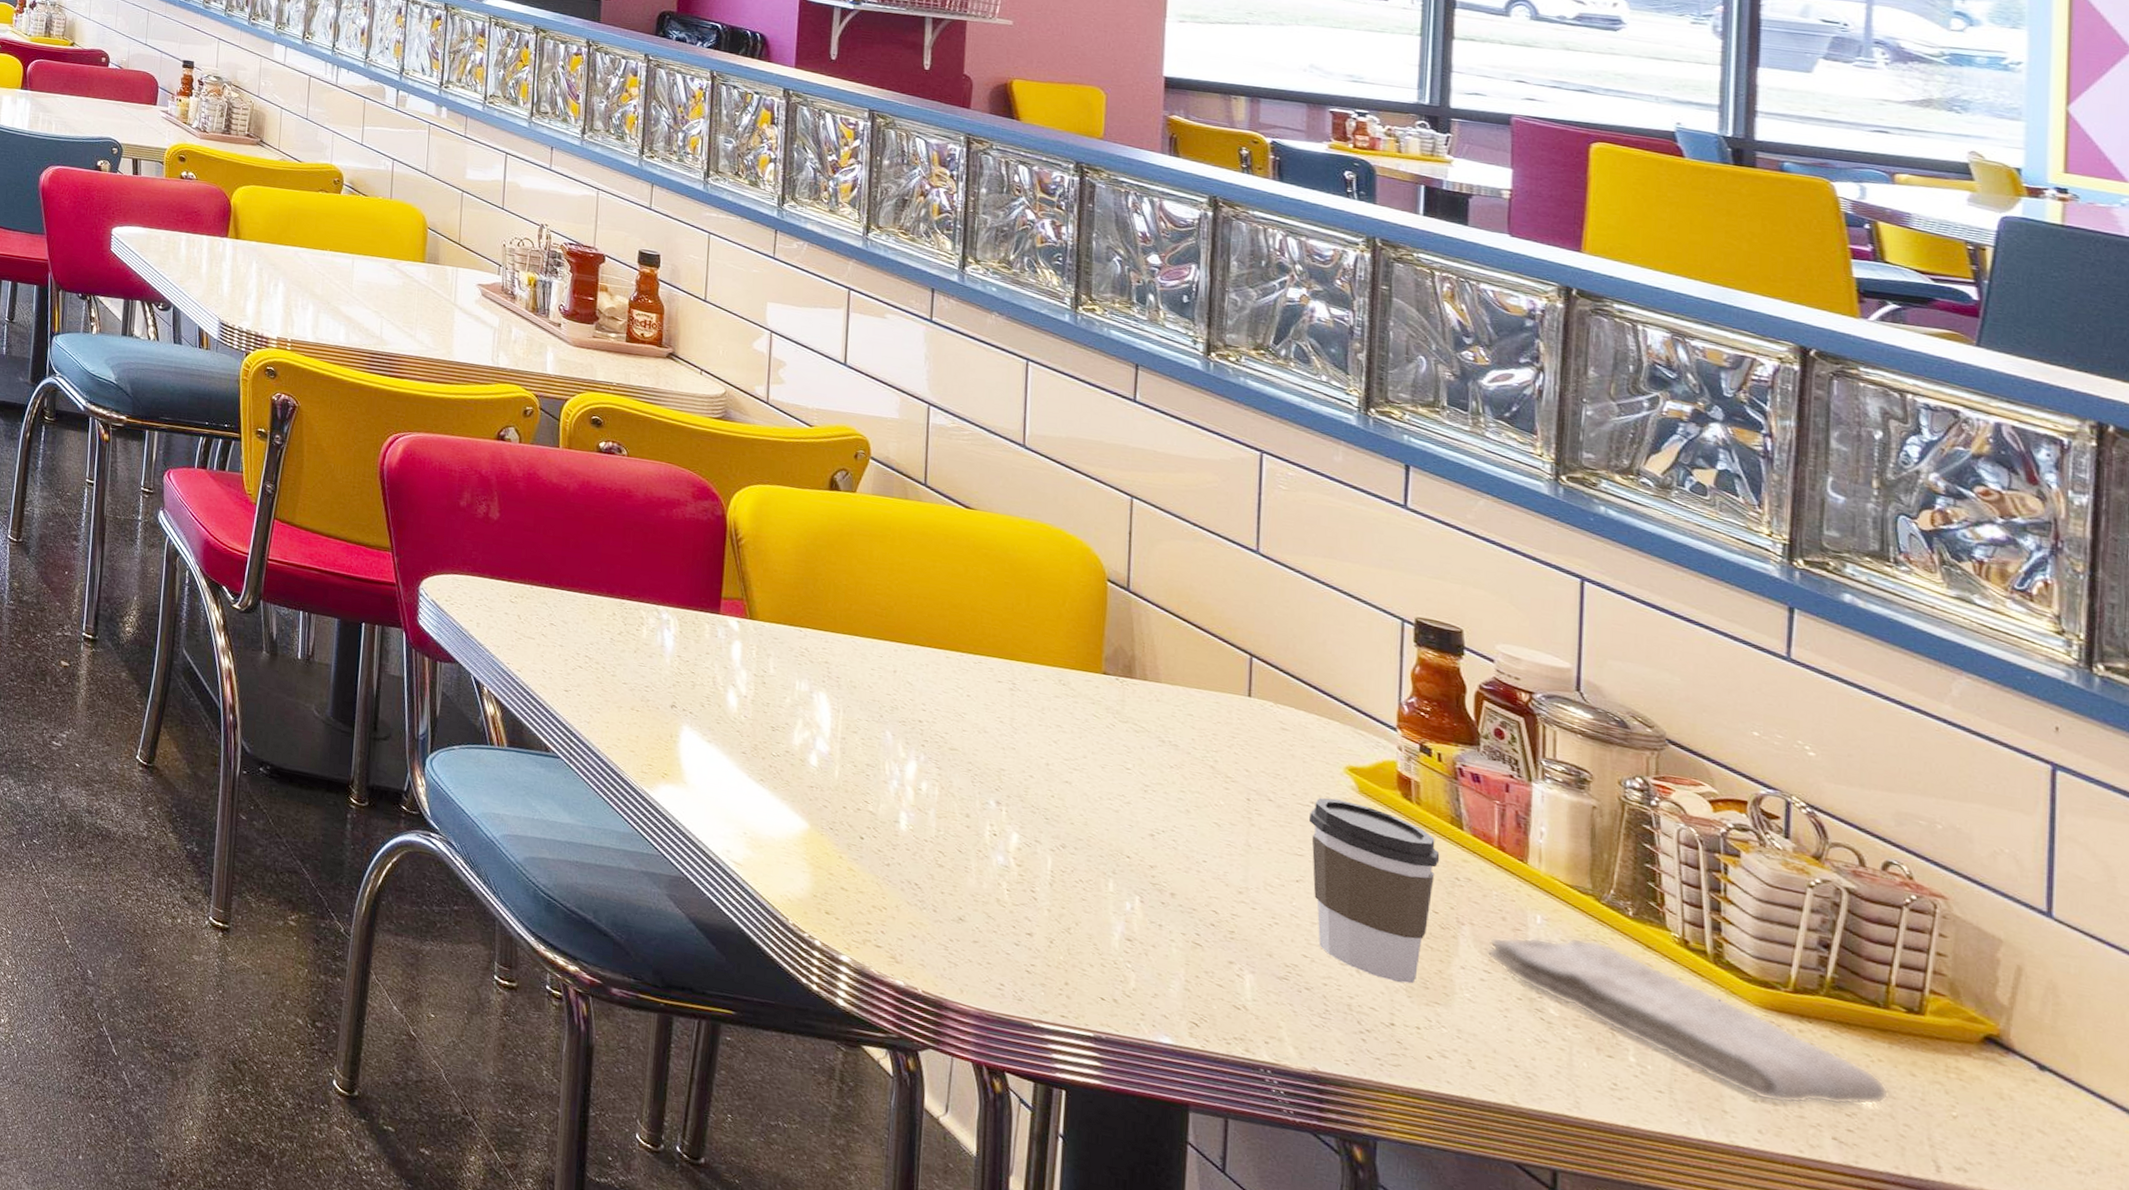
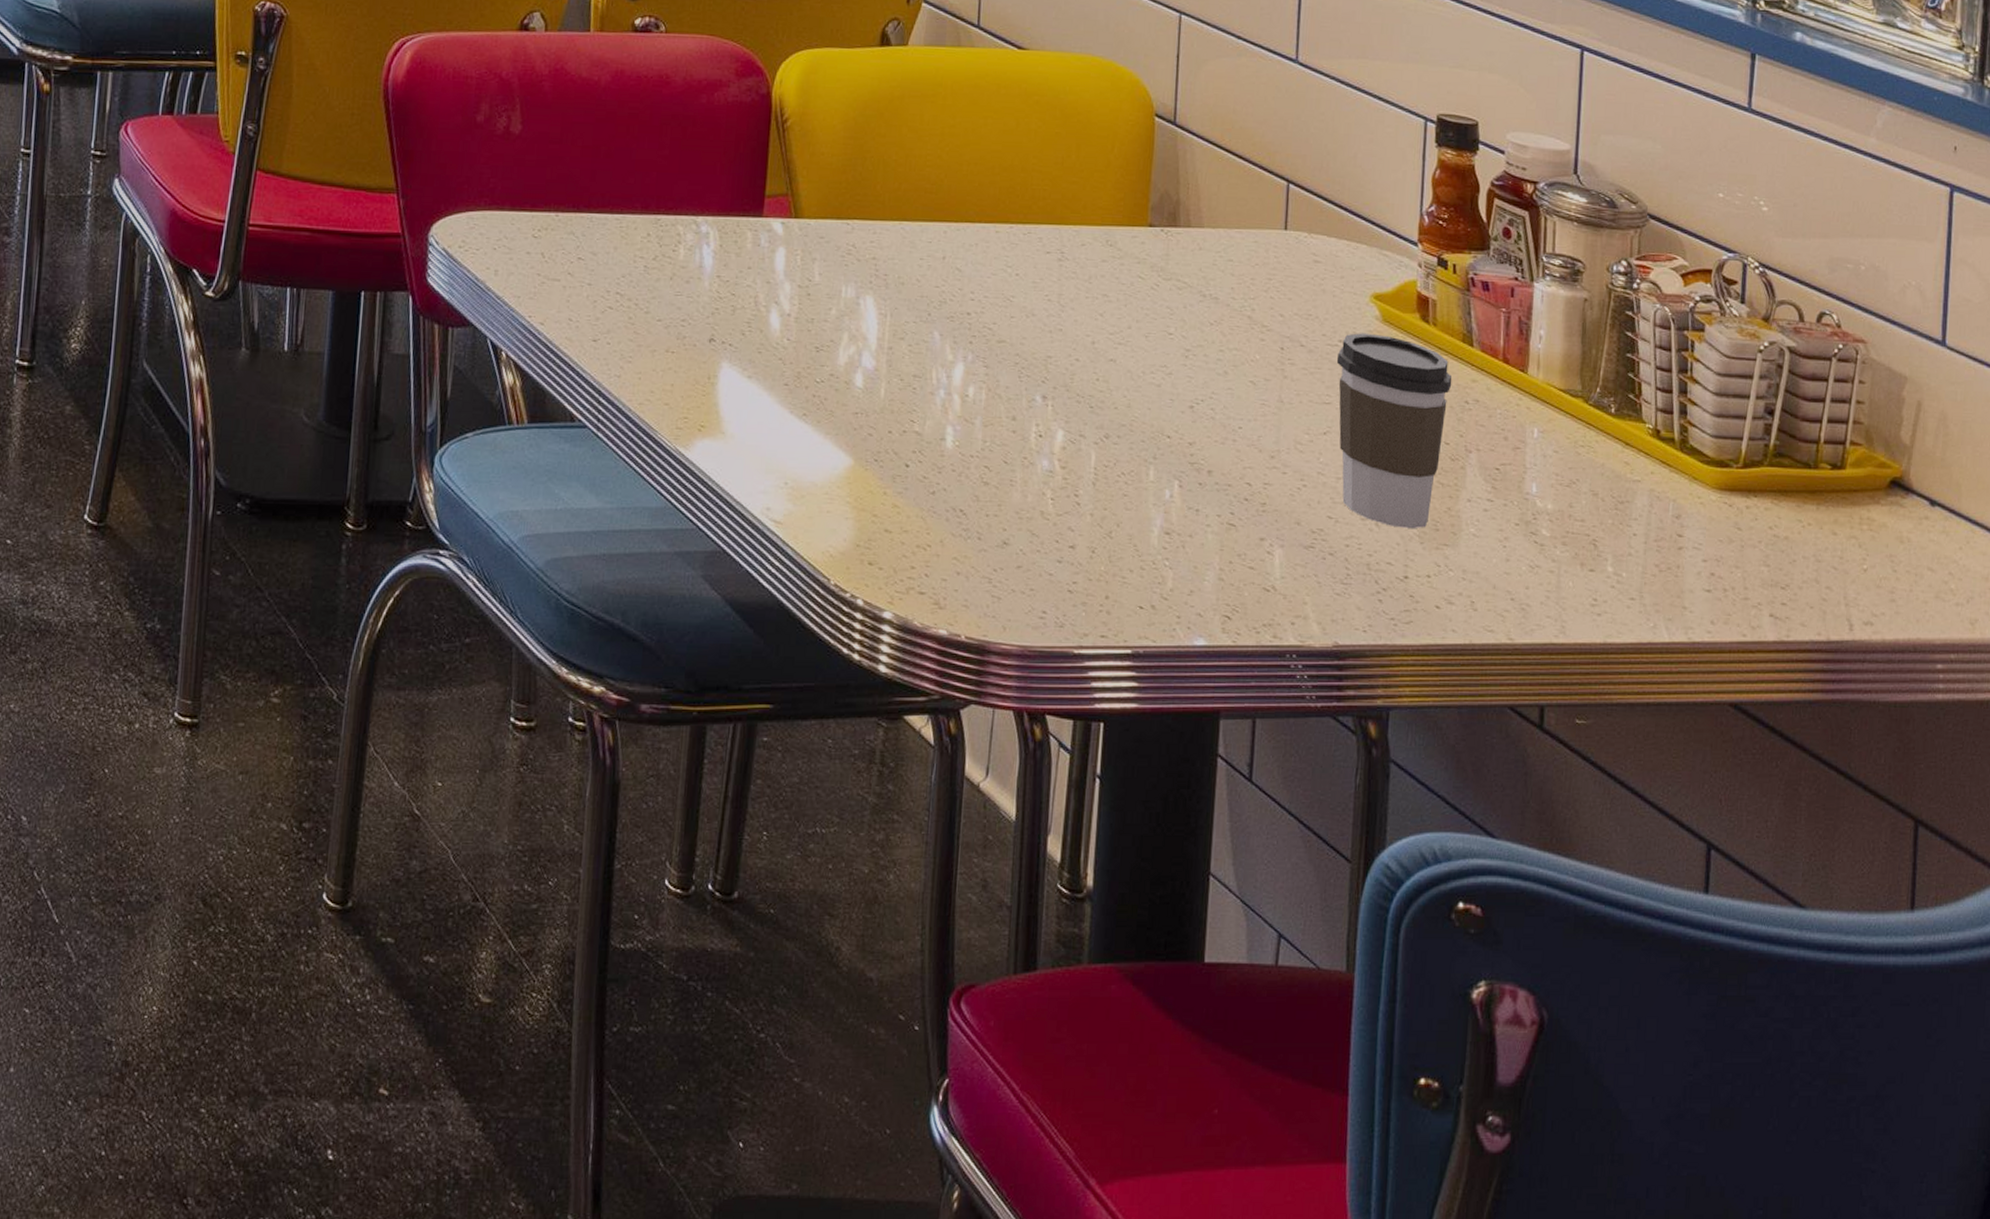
washcloth: present [1486,936,1890,1106] -> none [1490,446,1816,588]

